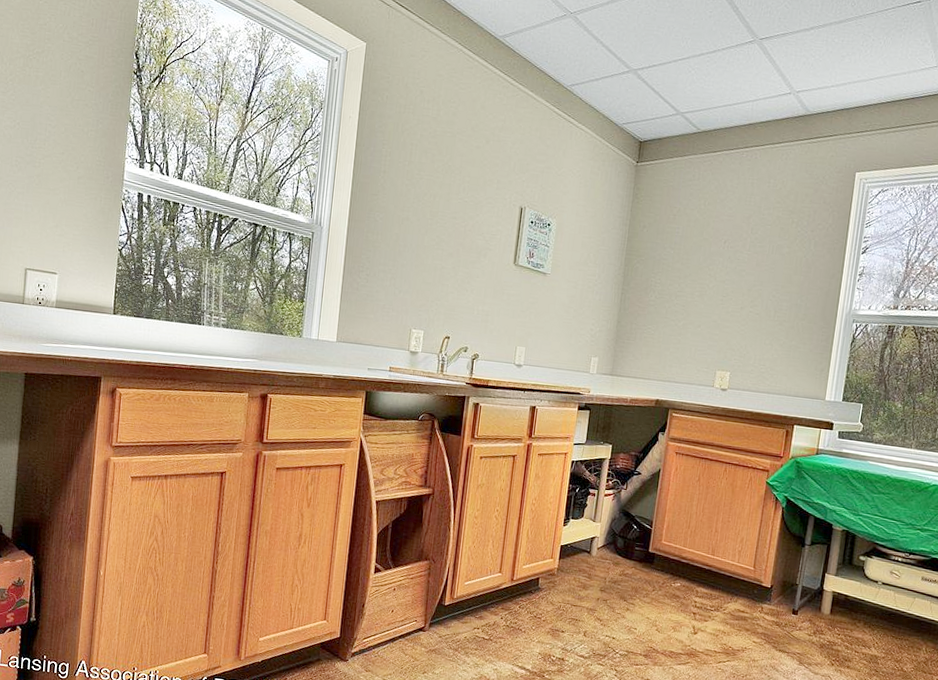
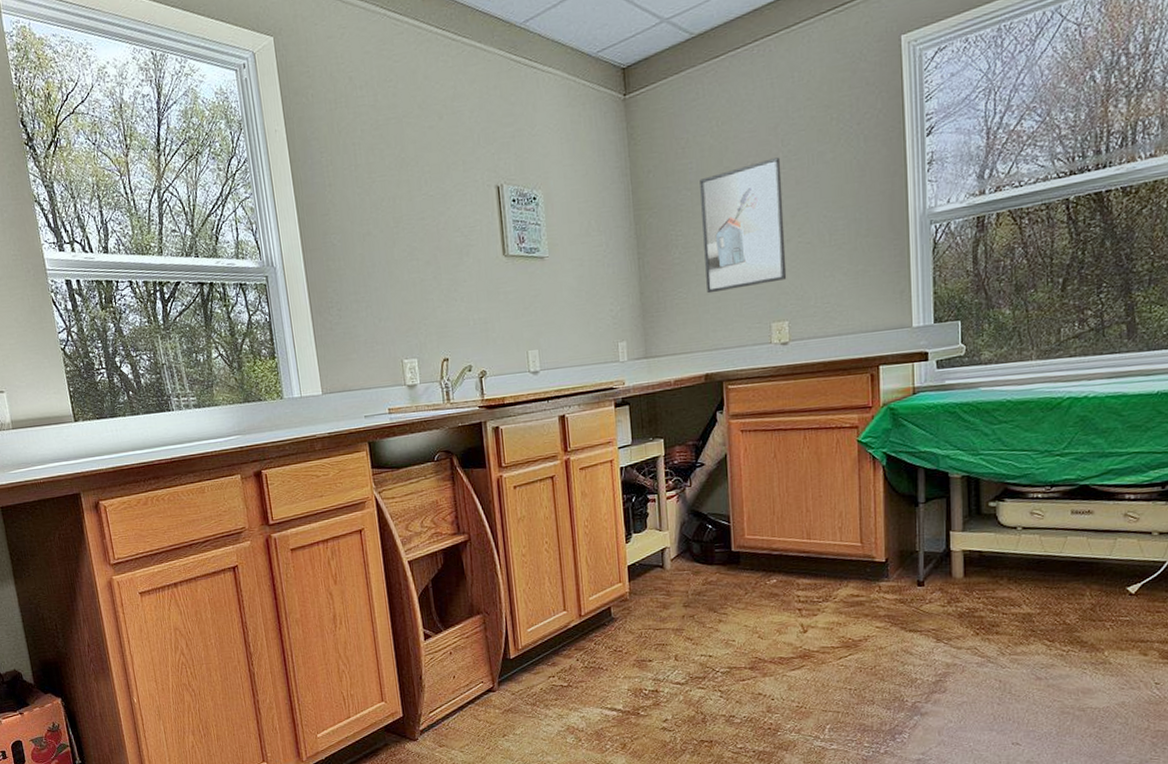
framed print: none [671,240,748,339] -> present [700,157,787,294]

